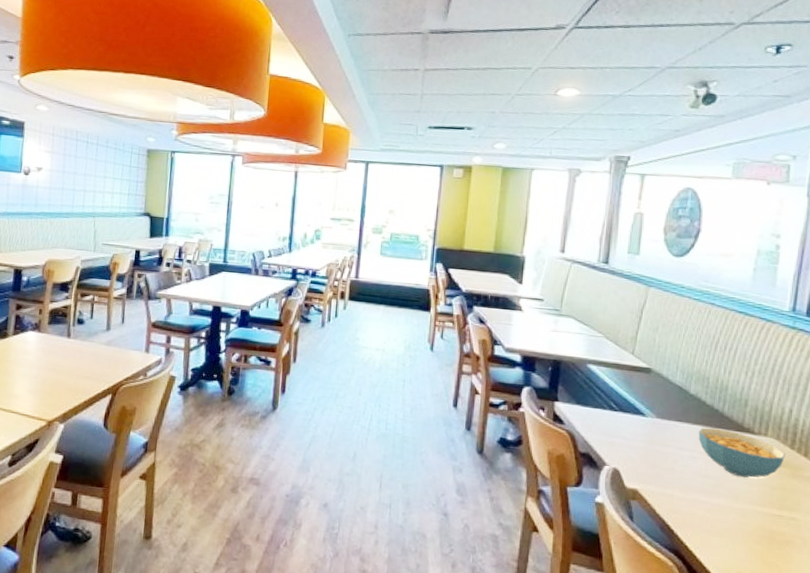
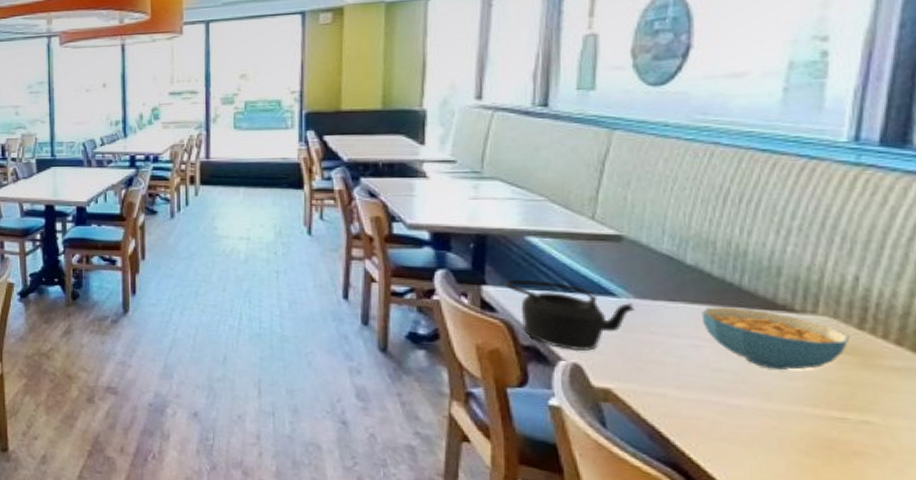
teapot: none [571,397,657,459] -> present [505,278,635,352]

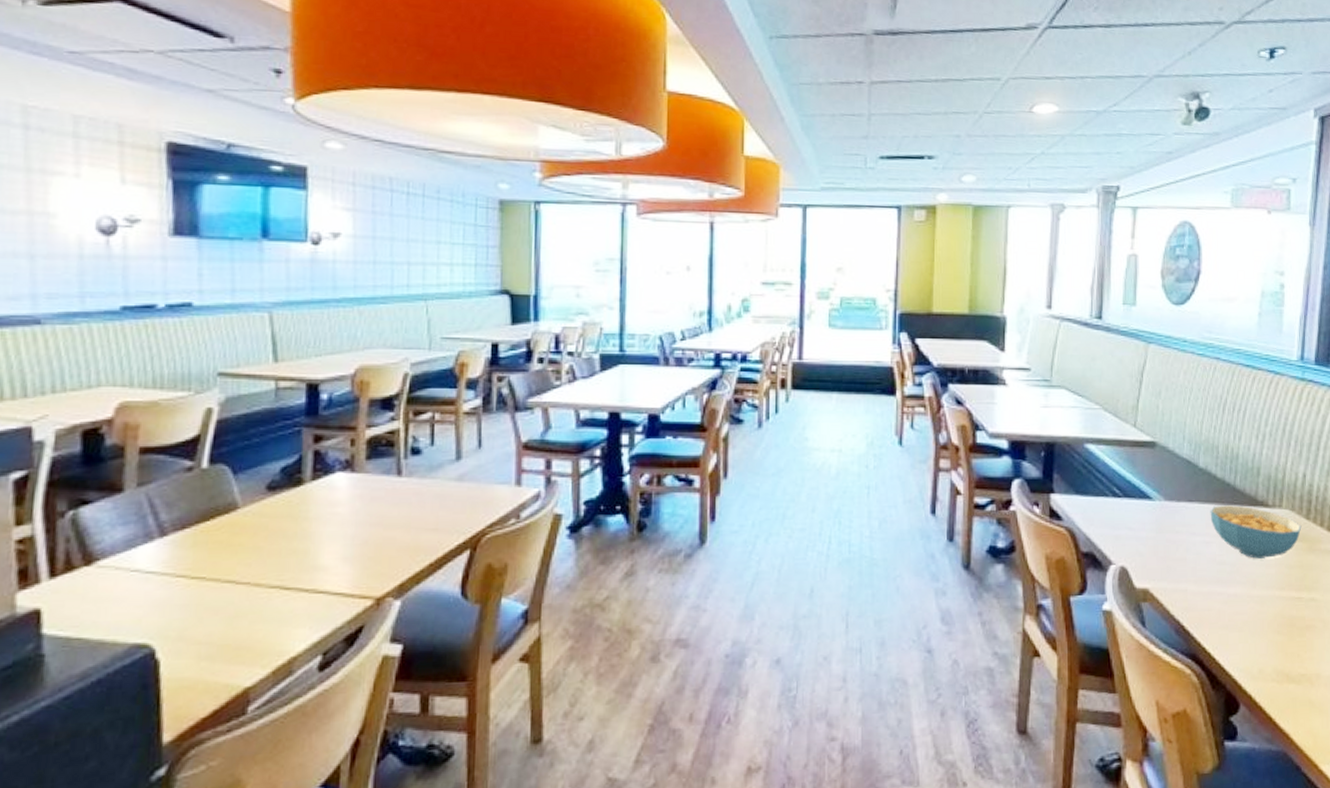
teapot: present [505,278,635,352] -> none [1069,486,1165,555]

